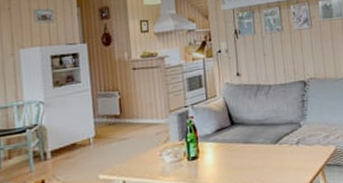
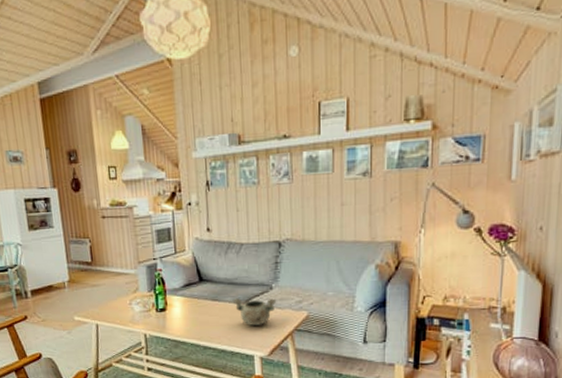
decorative bowl: none [264,136,305,165] -> present [232,298,276,325]

